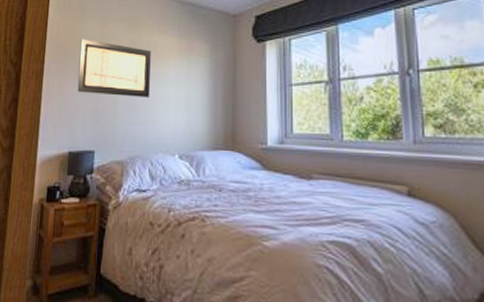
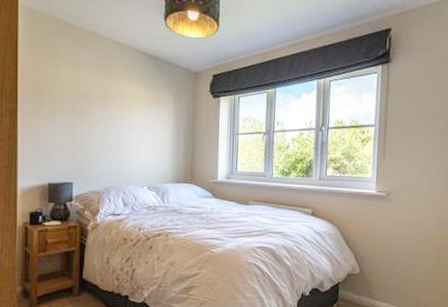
wall art: present [77,38,151,97] -> none [53,81,122,139]

